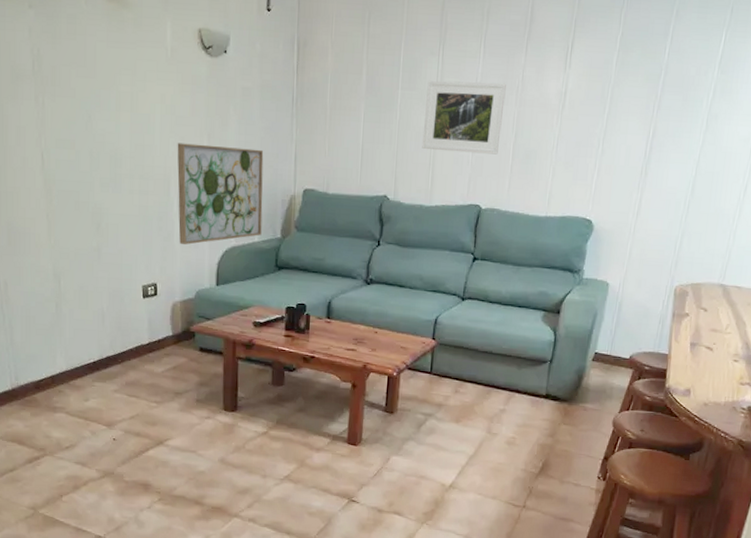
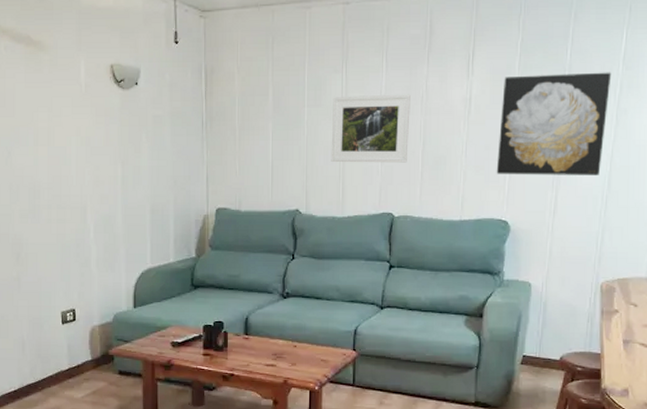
wall art: present [177,143,264,245] -> none [92,172,177,270]
wall art: none [584,72,707,180] -> present [496,72,612,175]

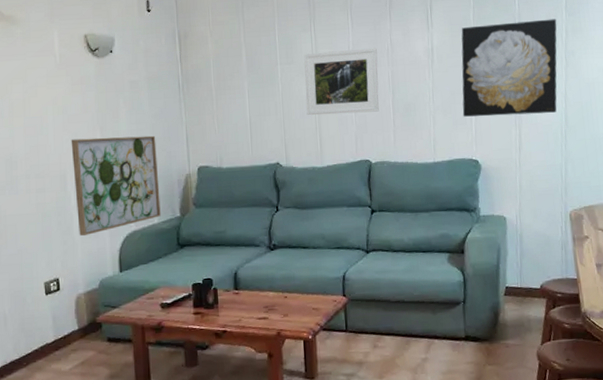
wall art: none [92,172,177,270] -> present [71,135,161,237]

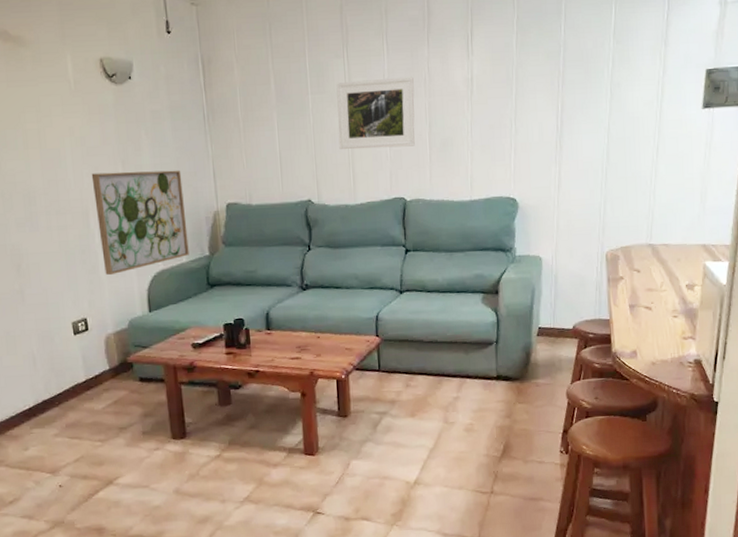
wall art: present [461,19,557,117] -> none [501,47,604,153]

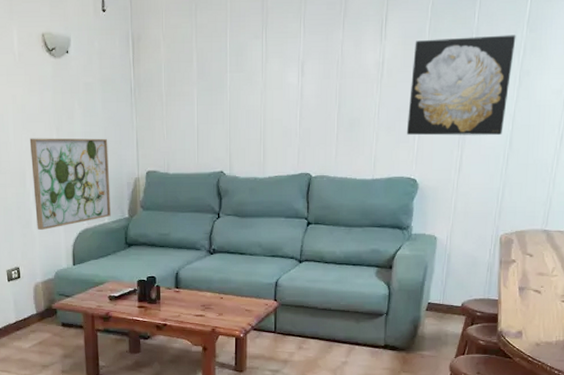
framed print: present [336,76,415,150] -> none [252,59,327,126]
wall art: none [501,47,604,153] -> present [406,35,516,136]

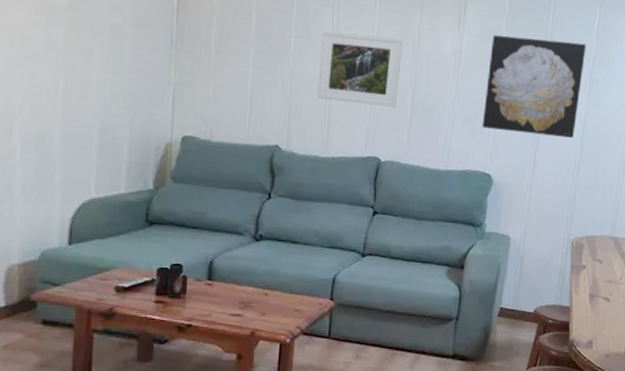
wall art: present [29,138,111,231] -> none [21,79,135,197]
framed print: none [252,59,327,126] -> present [317,31,403,108]

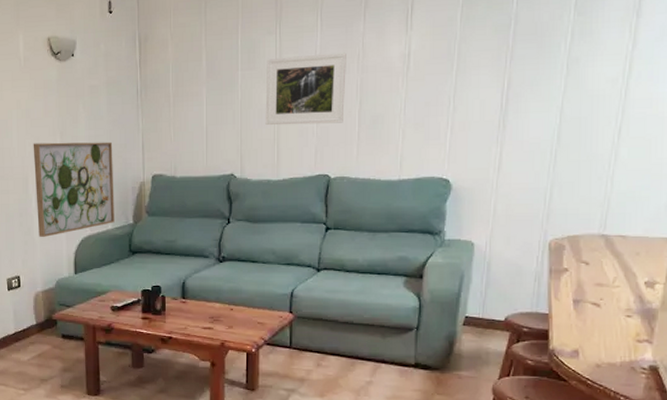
wall art: none [21,79,135,197] -> present [33,141,115,238]
wall art: present [482,35,586,138] -> none [436,19,562,132]

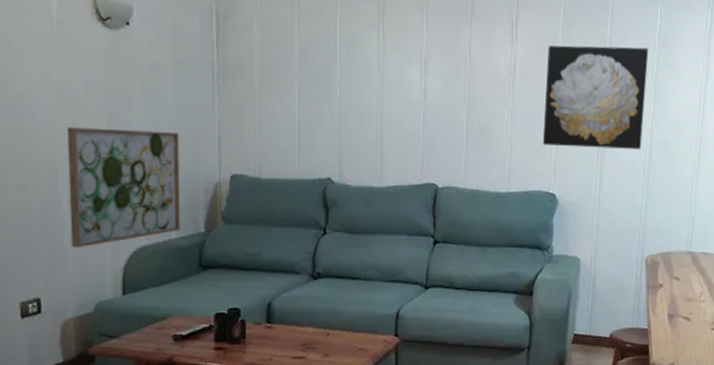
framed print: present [265,52,346,125] -> none [367,54,453,130]
wall art: none [436,19,562,132] -> present [542,45,649,149]

